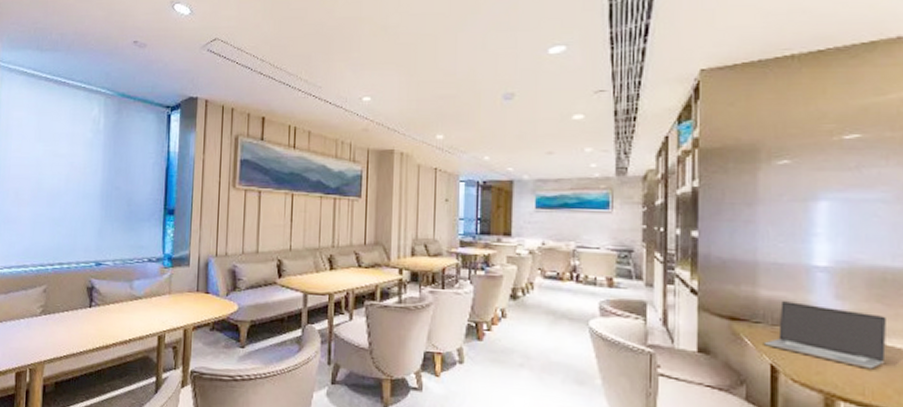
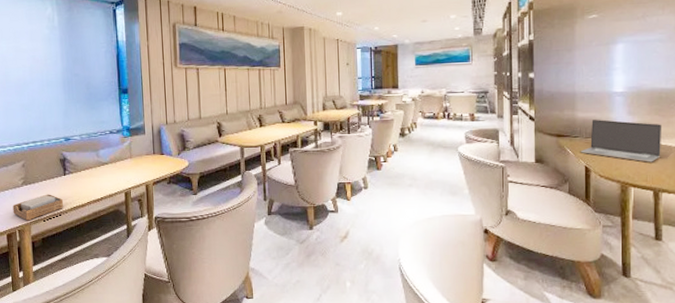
napkin holder: none [26,328,85,359] -> present [12,194,64,221]

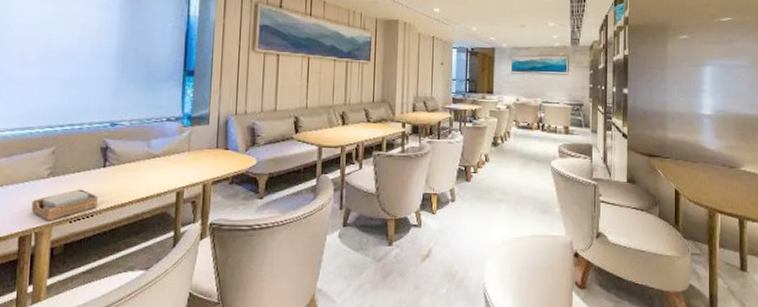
laptop: present [580,120,662,163] -> none [670,141,747,189]

